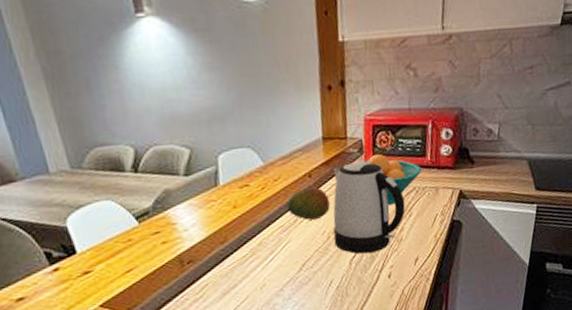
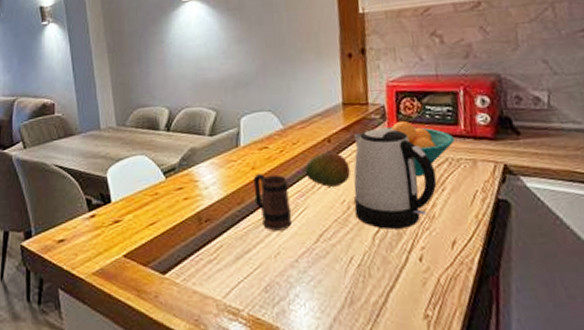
mug: none [235,211,276,266] -> present [253,172,292,231]

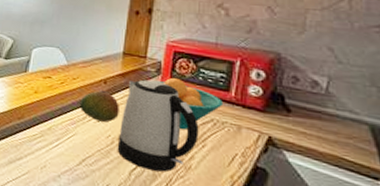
mug: present [253,172,292,231] -> none [32,97,63,149]

